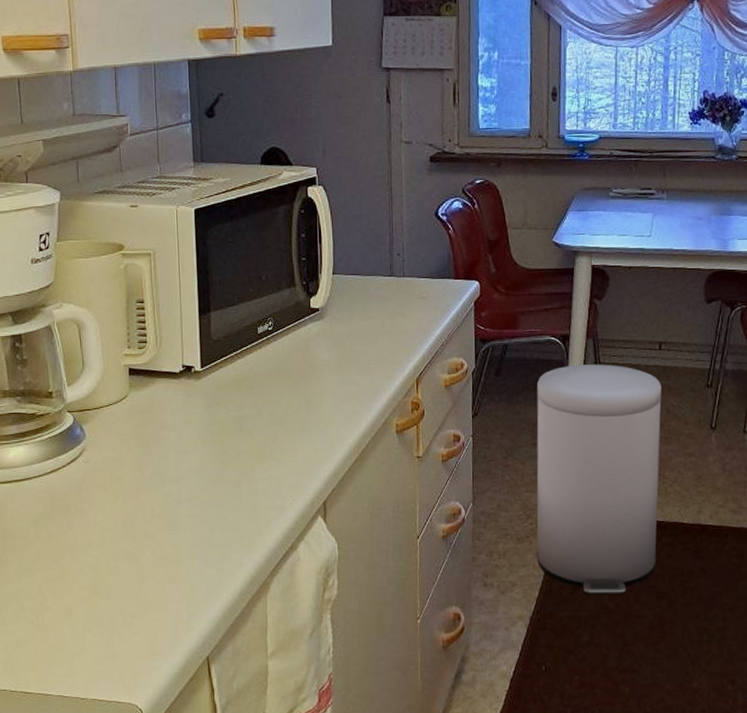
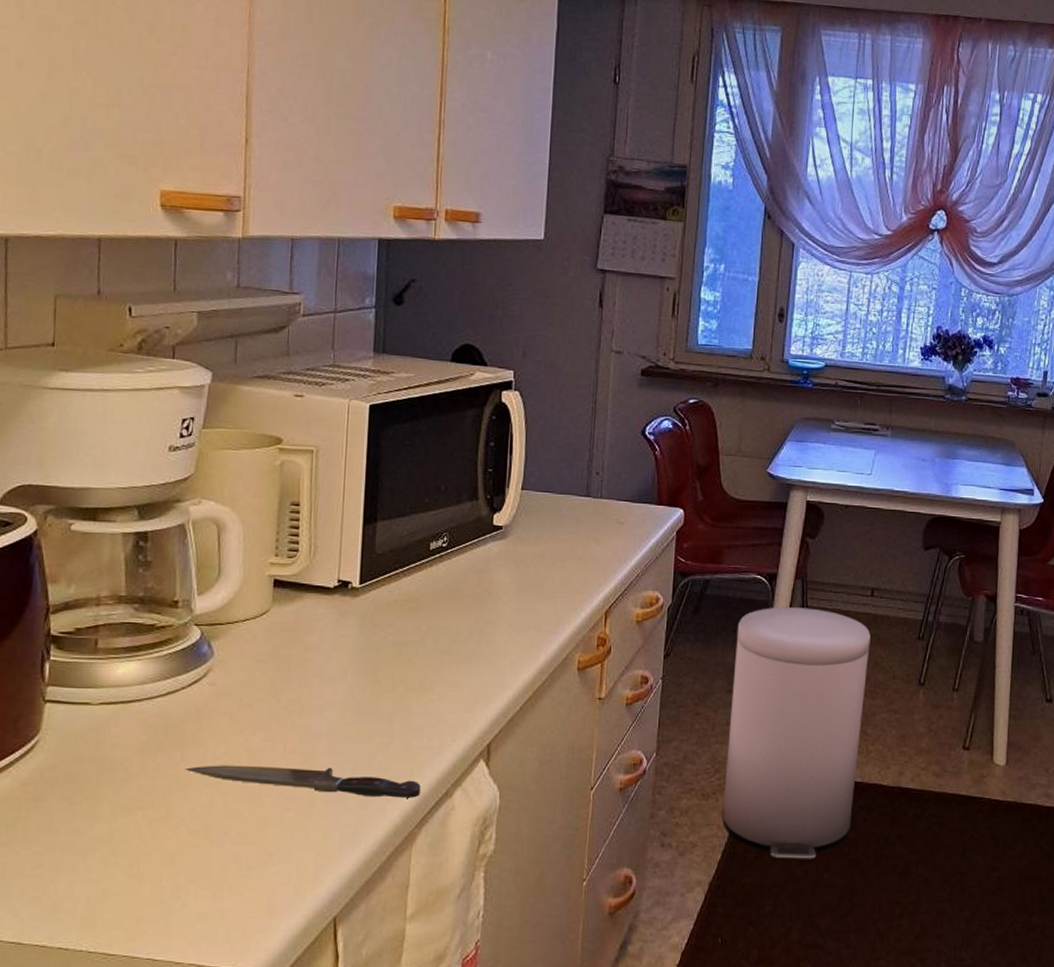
knife: none [72,528,270,553] -> present [184,765,421,798]

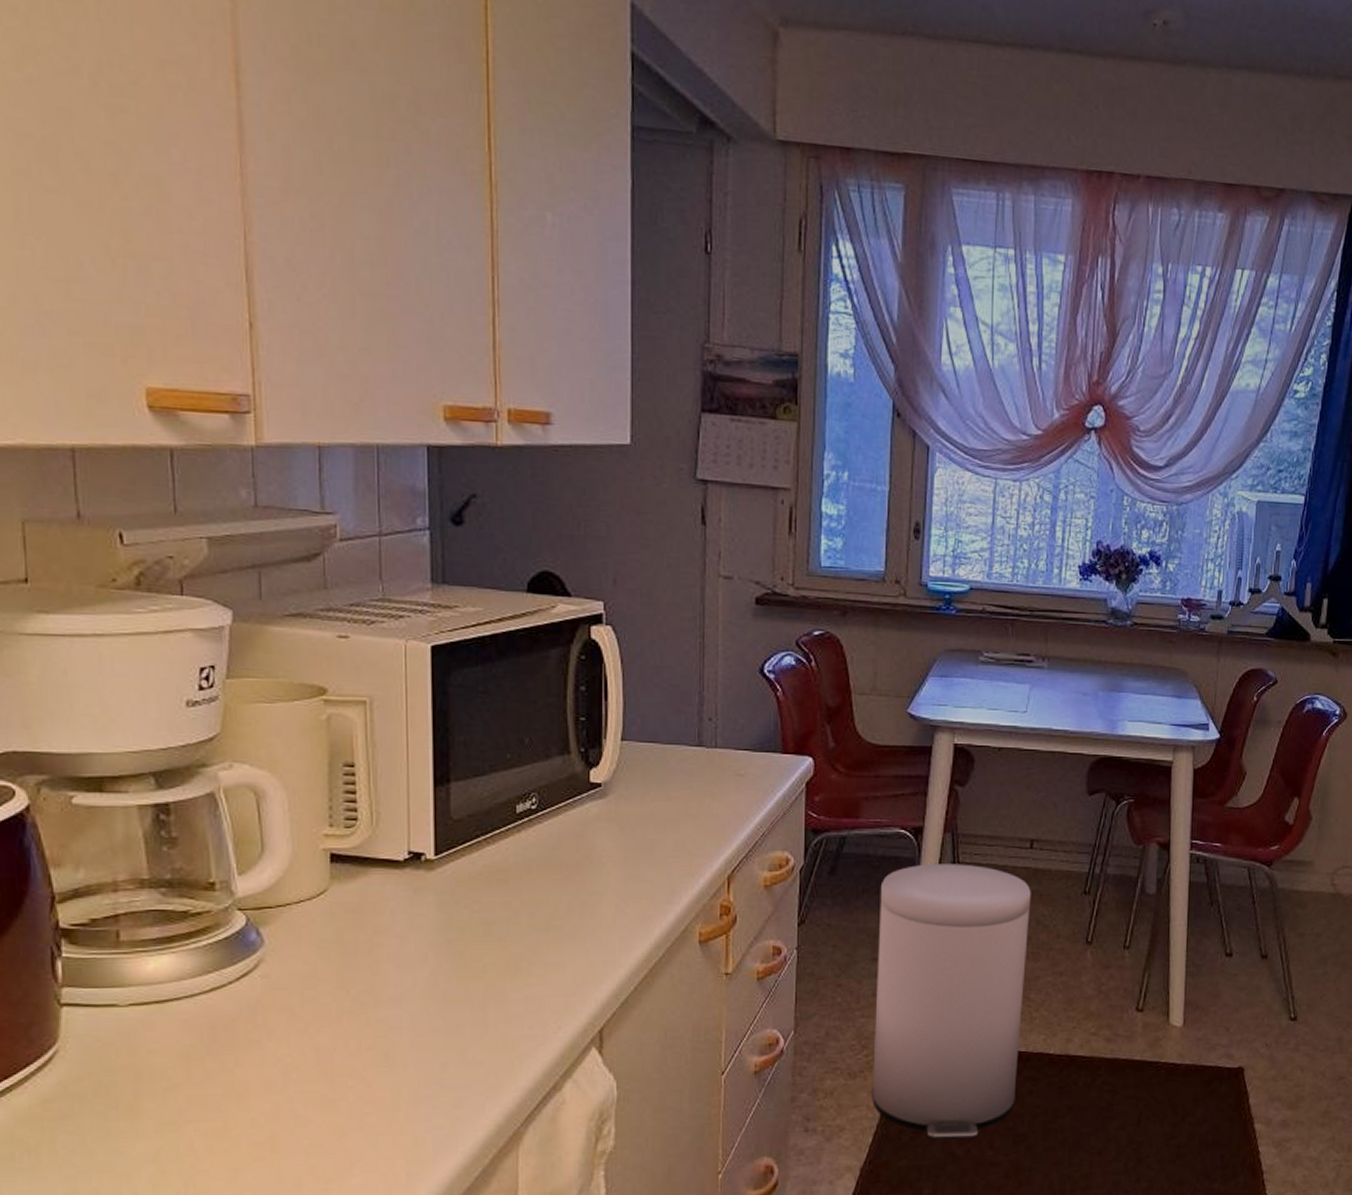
knife: present [184,765,421,798] -> none [240,1064,525,1095]

